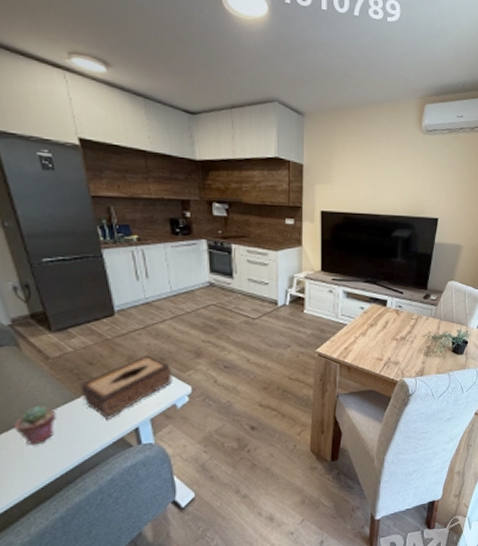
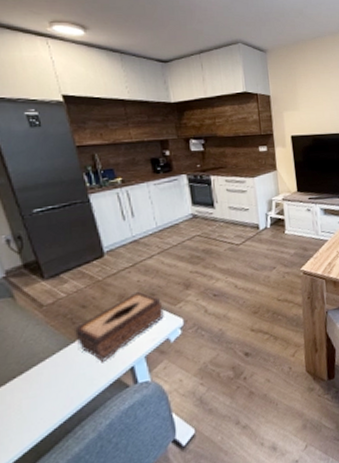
potted succulent: present [15,406,56,446] -> none [11,355,52,397]

